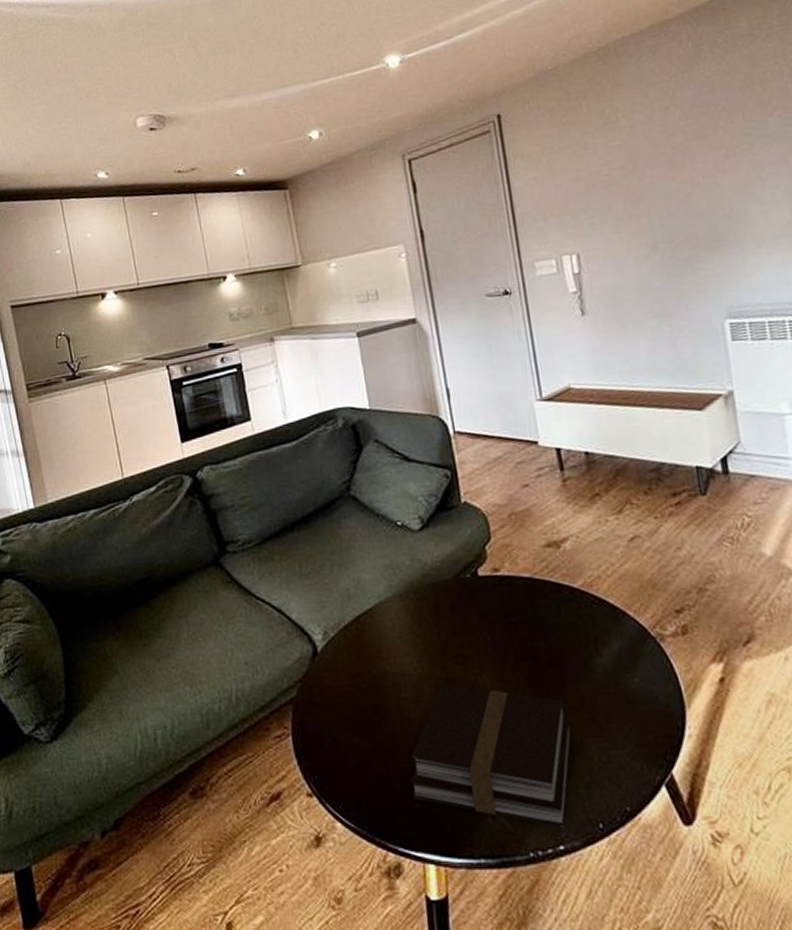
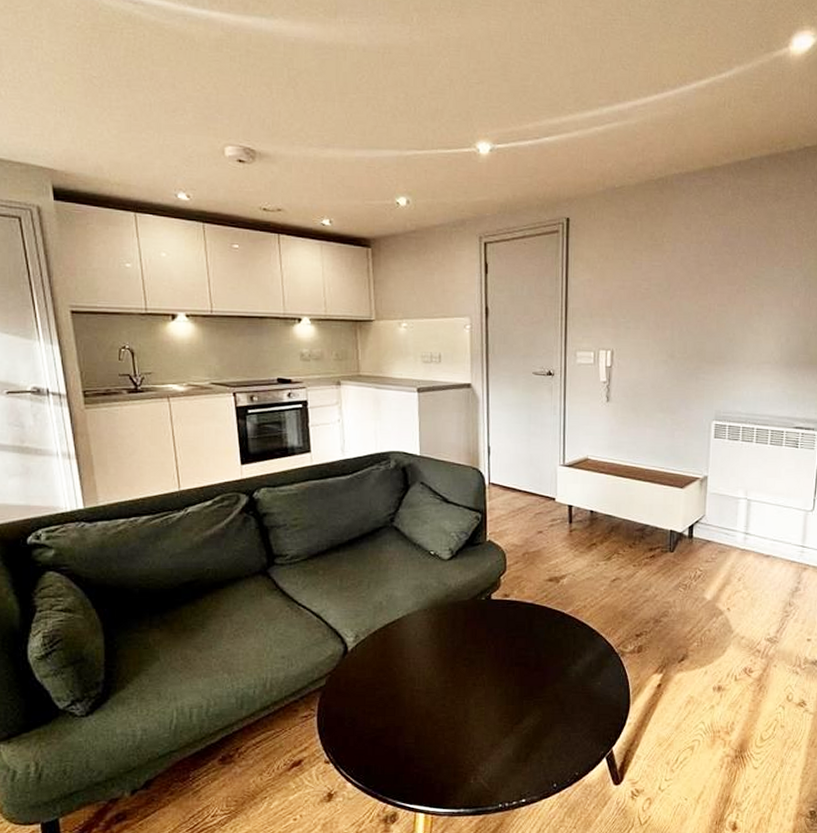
book: present [409,684,572,827] -> none [412,681,545,786]

